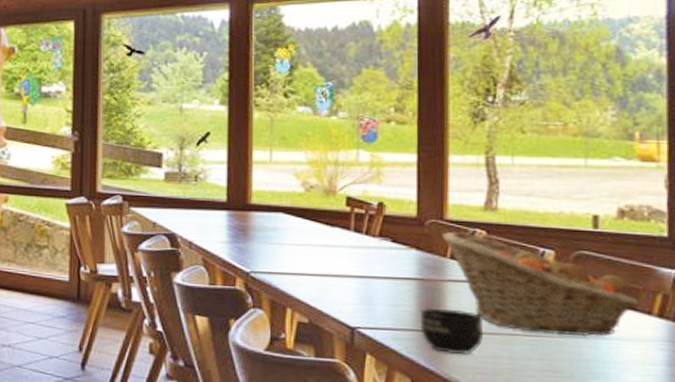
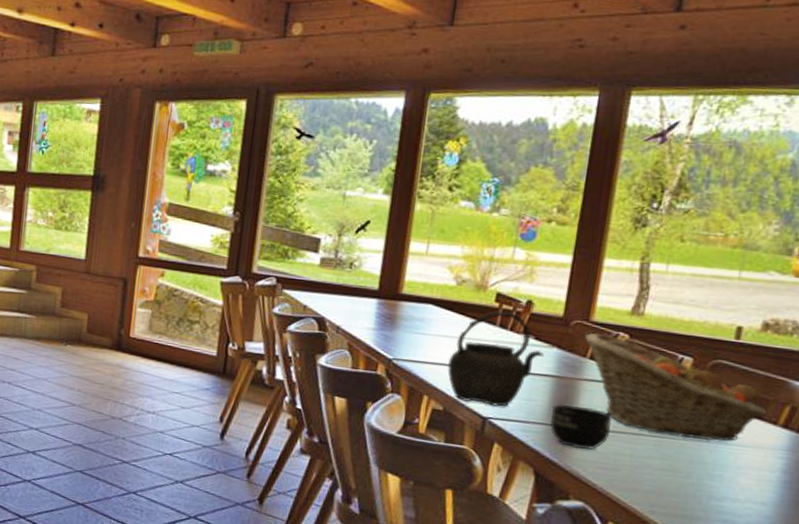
kettle: none [306,214,403,315] -> present [447,311,544,407]

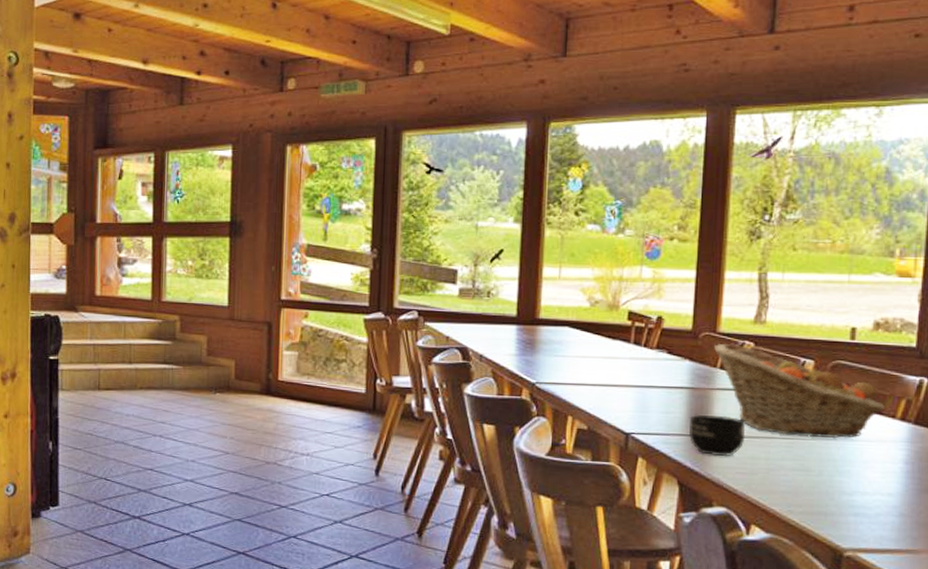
kettle: present [447,311,544,407] -> none [587,328,677,422]

